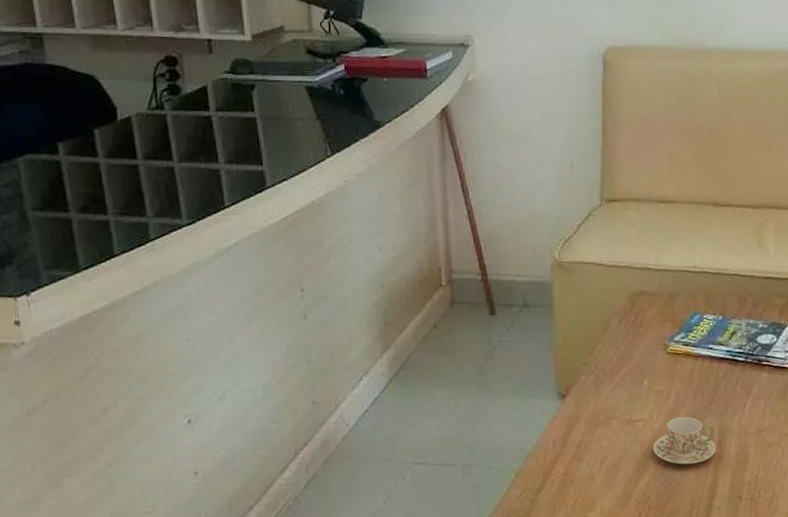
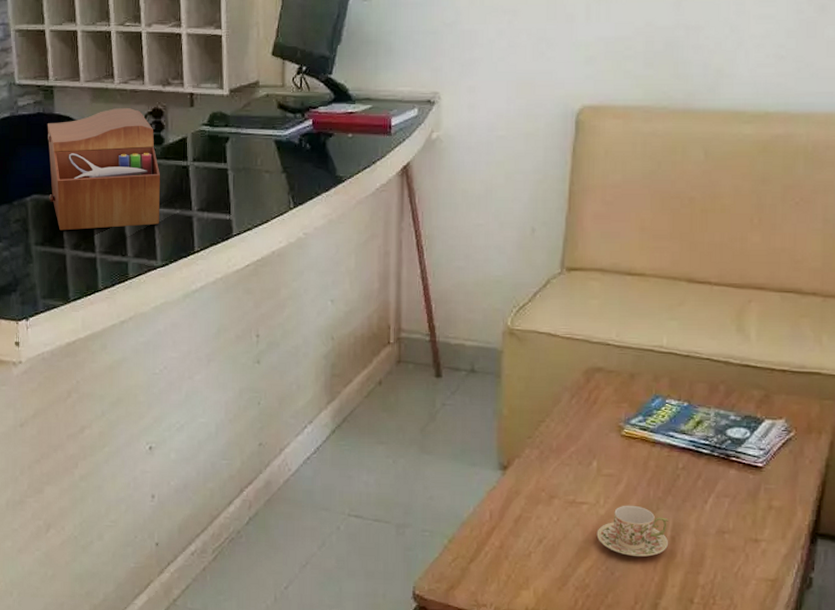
sewing box: none [37,55,182,193] -> present [47,107,160,231]

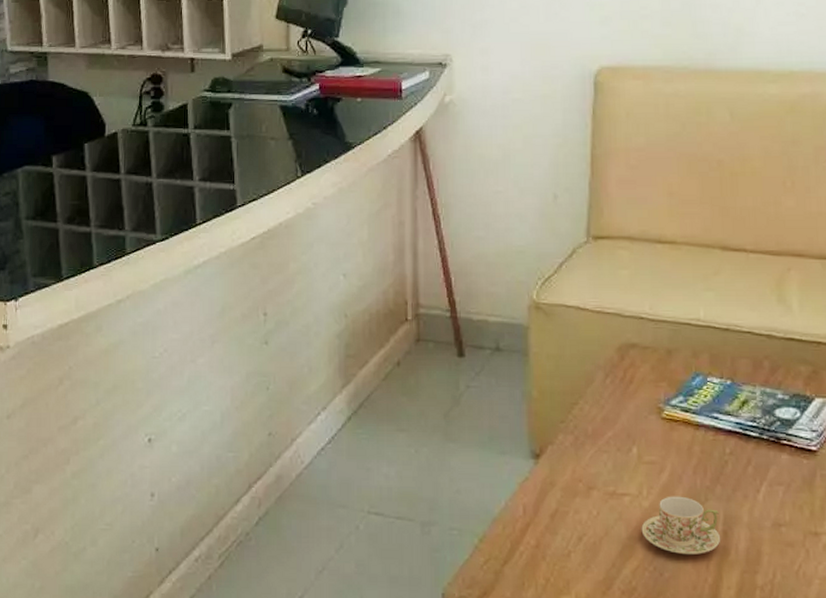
sewing box: present [47,107,160,231] -> none [40,73,159,204]

